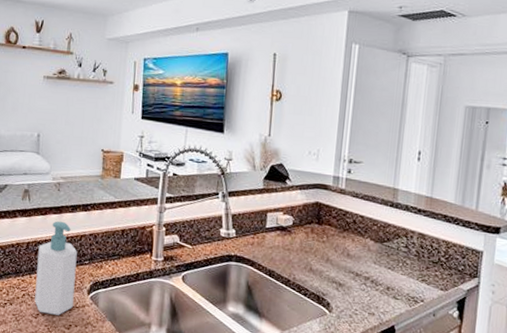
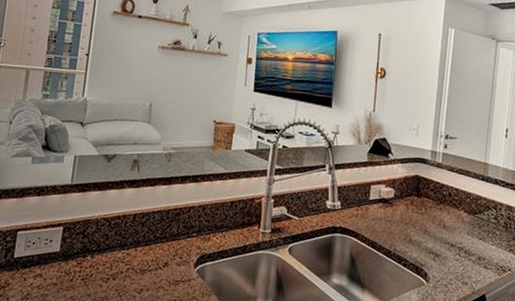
soap bottle: present [34,221,77,315] -> none [139,192,186,290]

